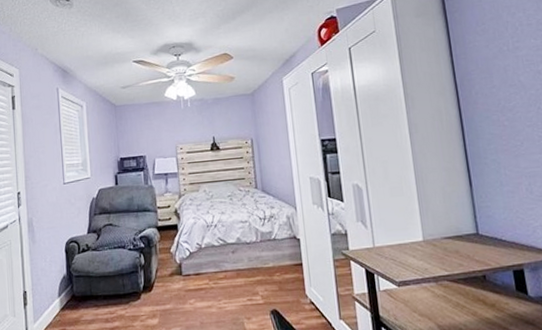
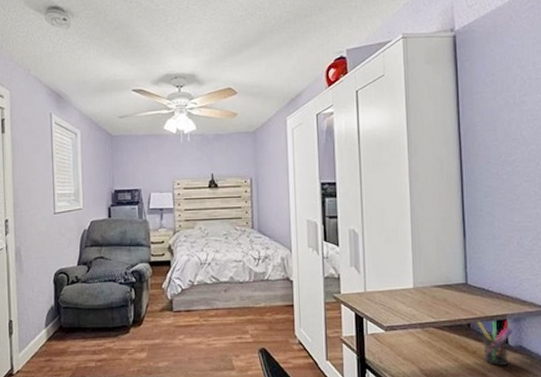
pen holder: none [492,270,532,319] -> present [477,320,513,366]

